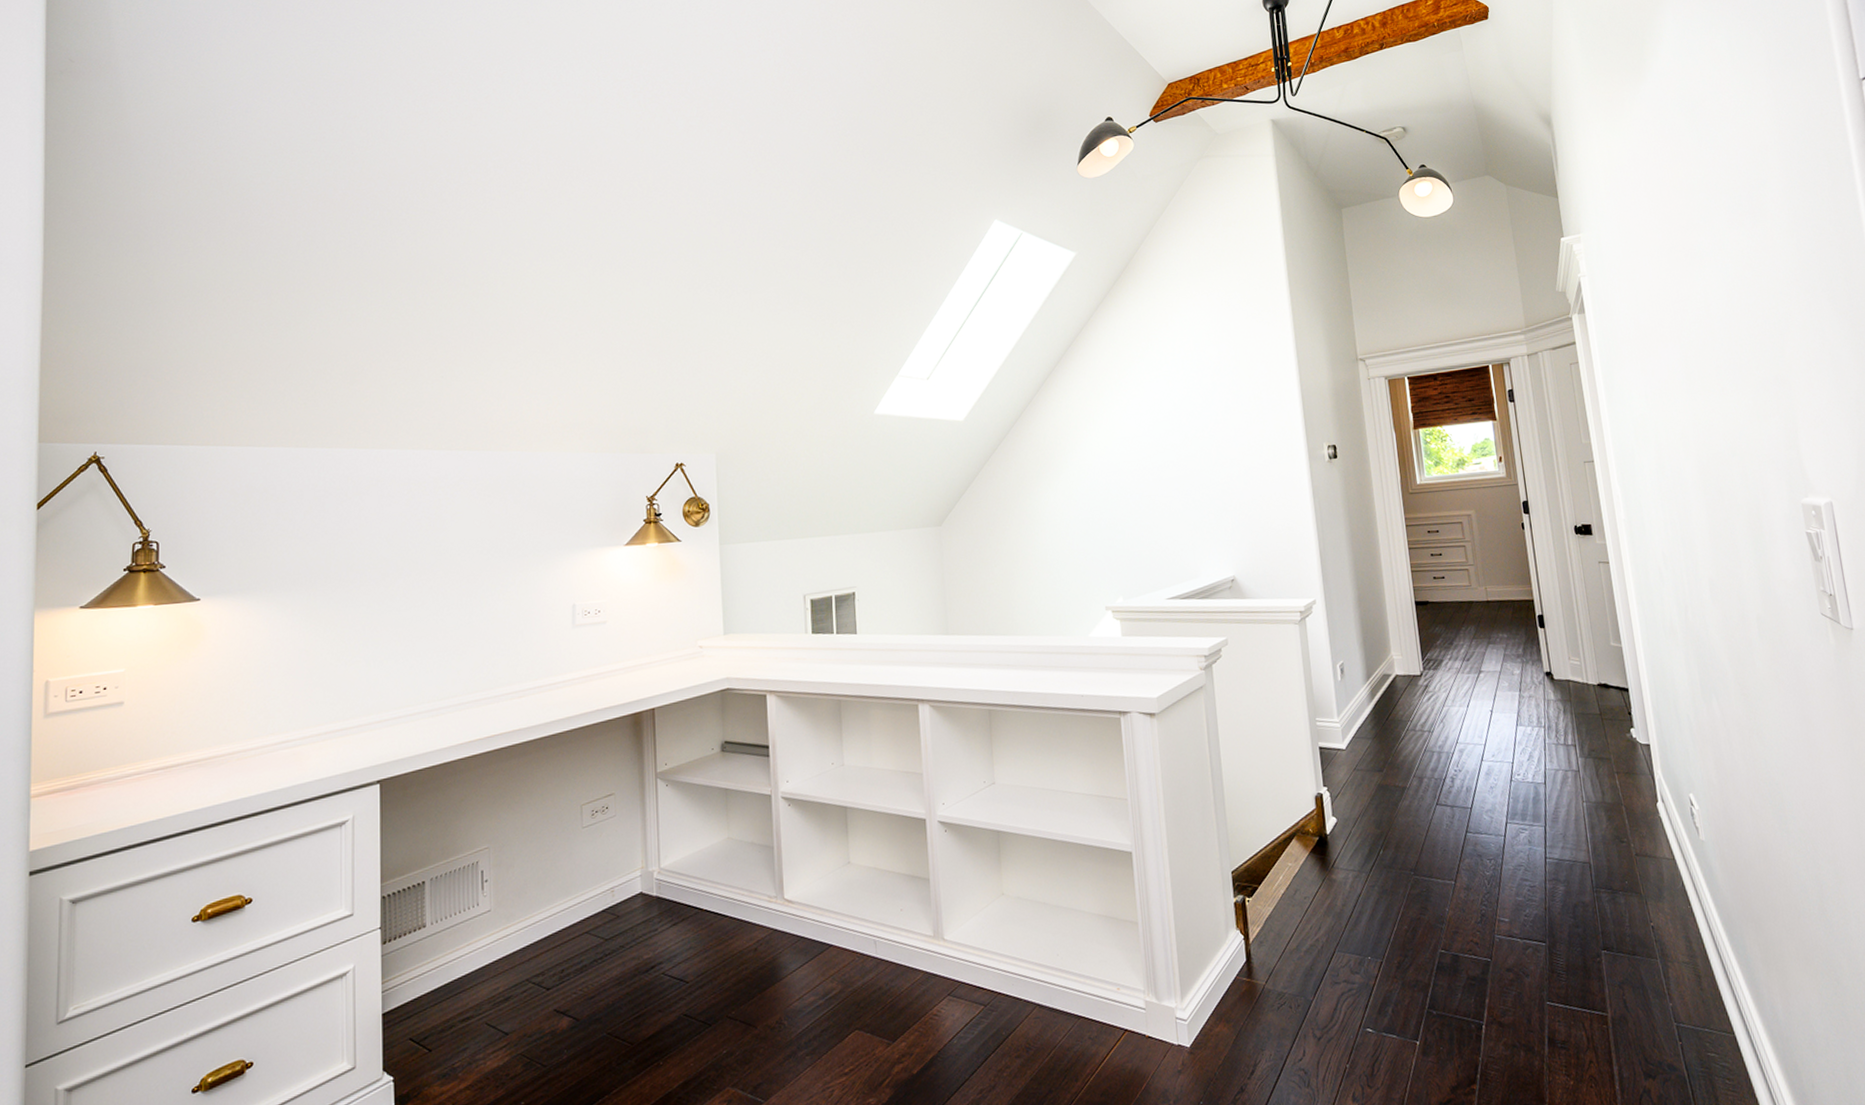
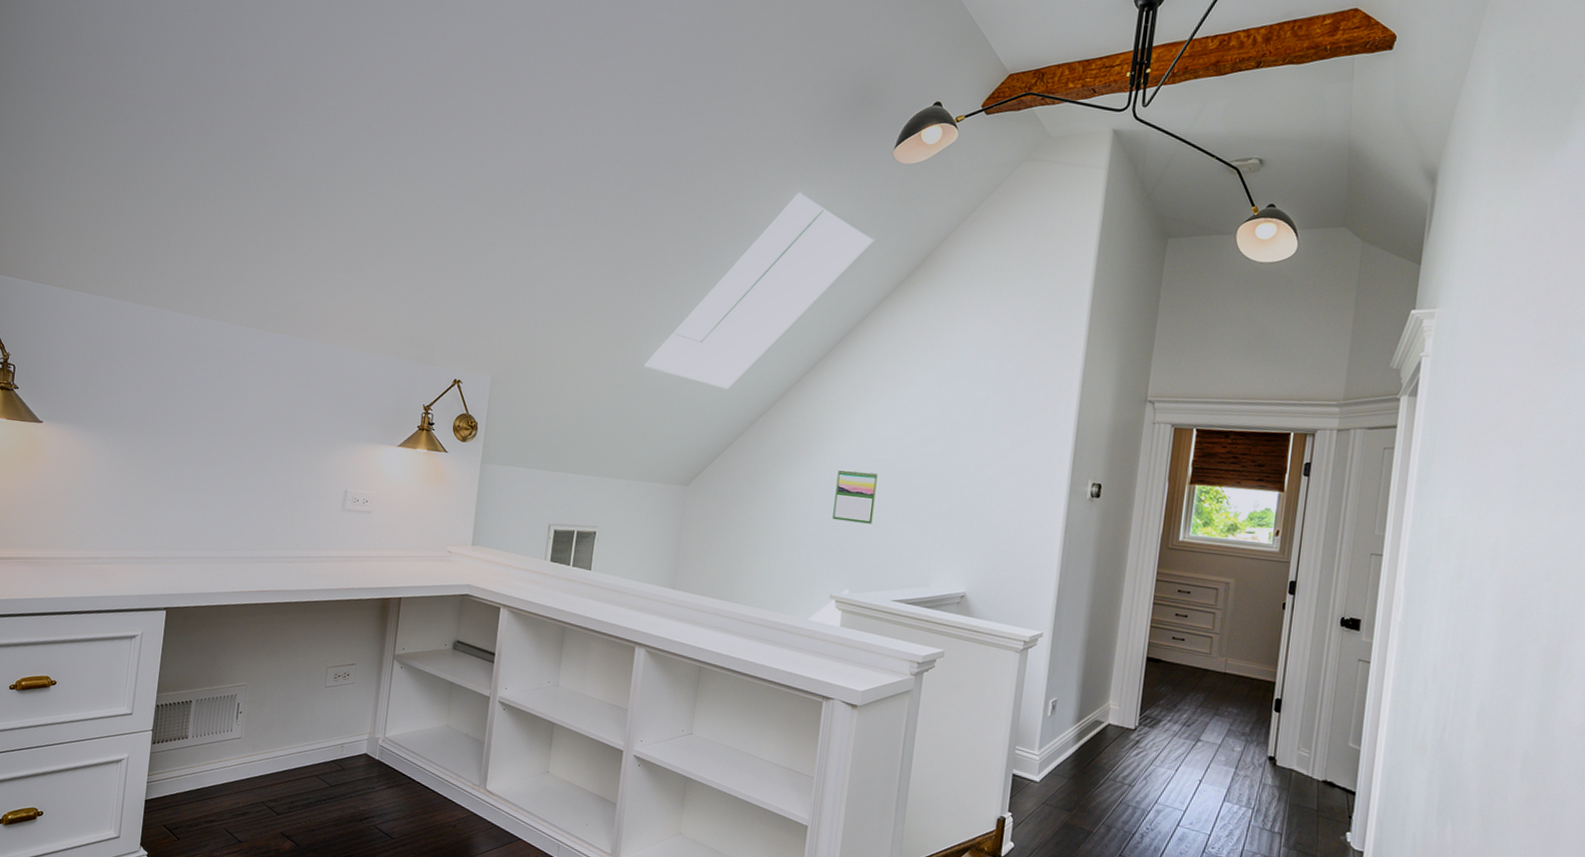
calendar: none [1087,475,1131,530] -> present [832,468,879,524]

